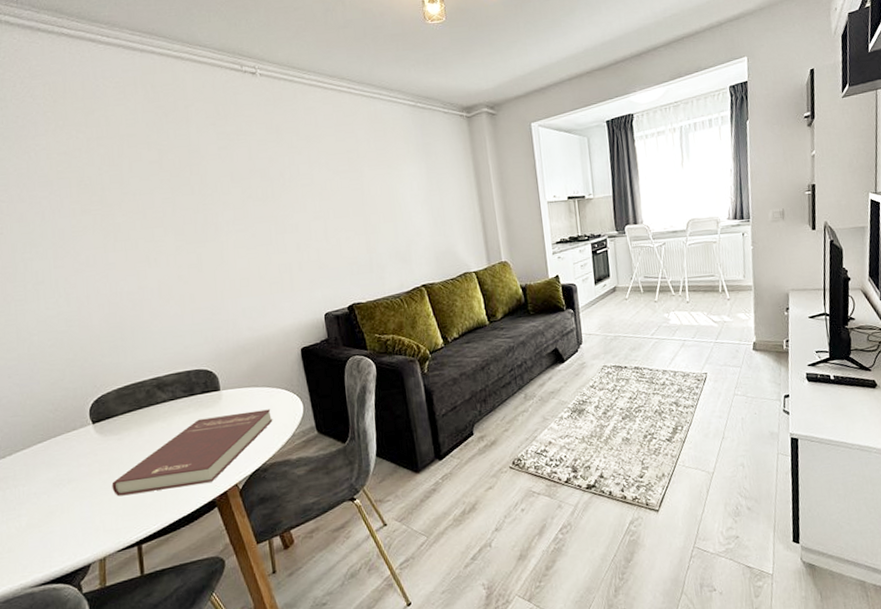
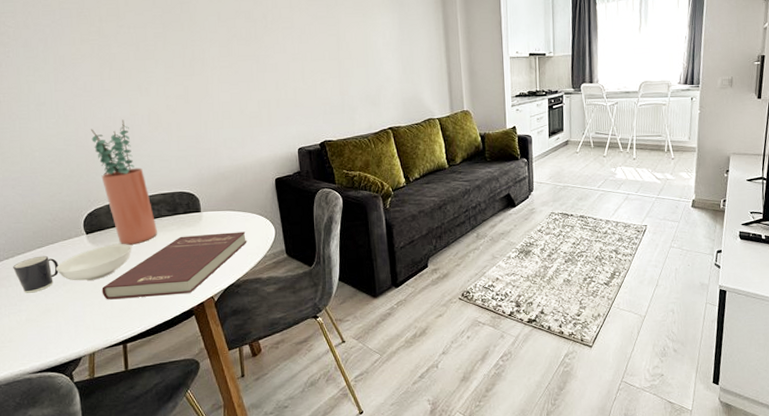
mug: none [11,450,63,495] -> present [13,255,59,293]
bowl: none [60,431,145,478] -> present [56,244,132,281]
vase: none [95,294,173,433] -> present [91,119,158,245]

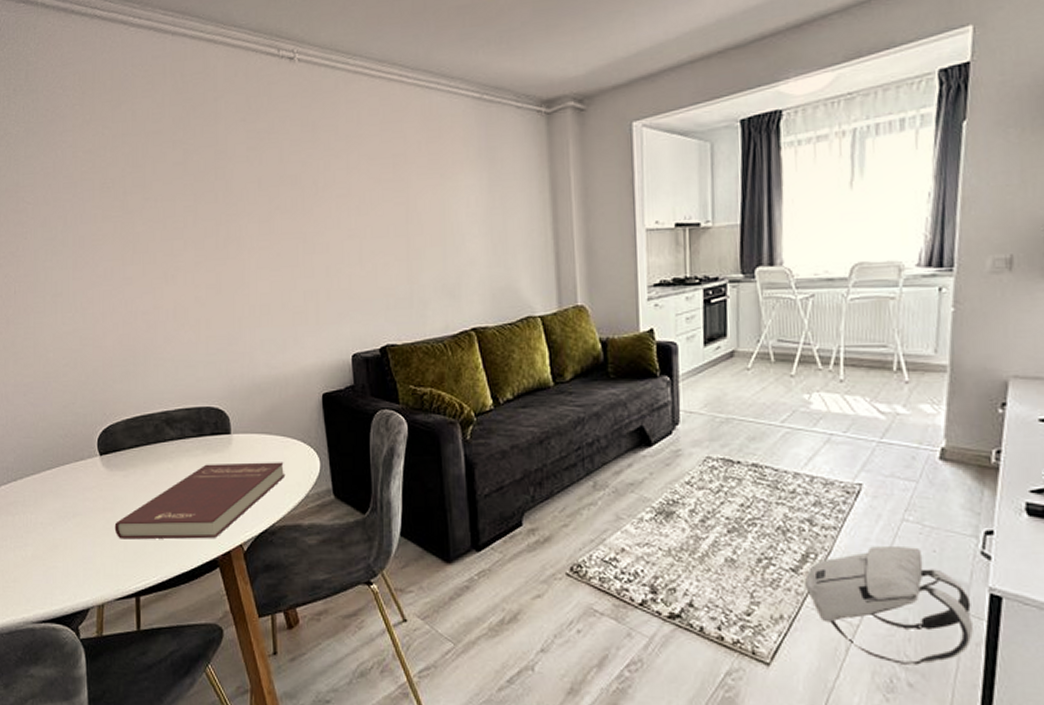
mug: present [13,255,59,293] -> none [21,479,69,524]
bowl: present [56,244,132,281] -> none [66,470,150,513]
vase: present [91,119,158,245] -> none [110,314,180,471]
backpack: none [612,263,710,338] -> present [803,546,973,665]

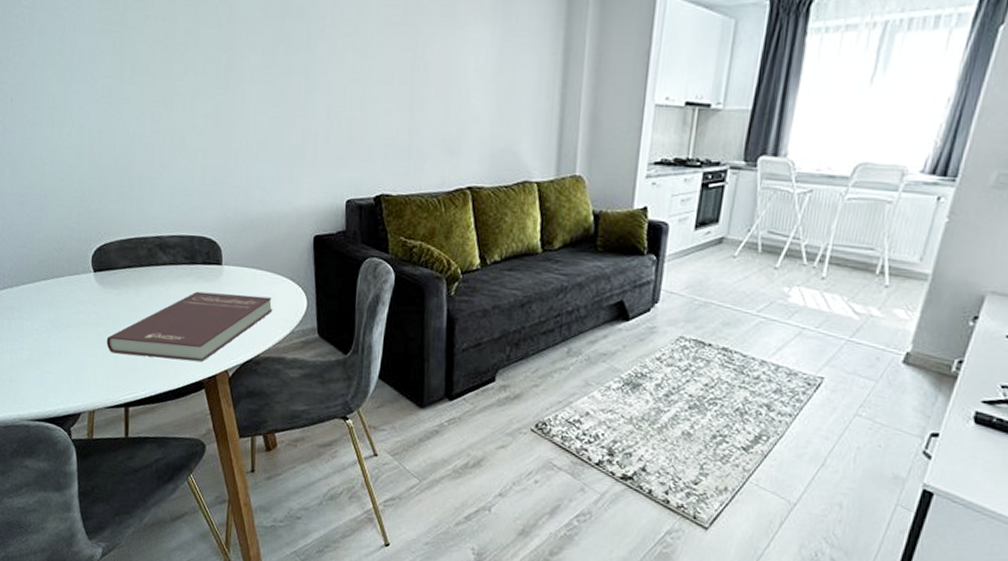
backpack: present [803,546,973,665] -> none [751,435,904,544]

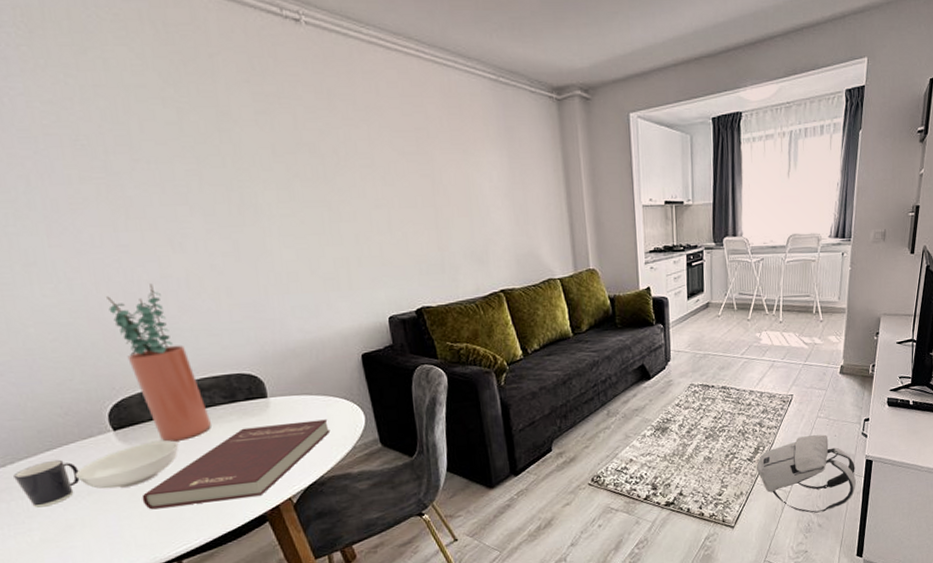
mug: none [17,289,63,331] -> present [13,459,80,508]
bowl: none [61,288,142,328] -> present [76,440,179,489]
vase: none [106,137,172,293] -> present [107,283,212,442]
backpack: none [751,435,904,544] -> present [756,434,856,513]

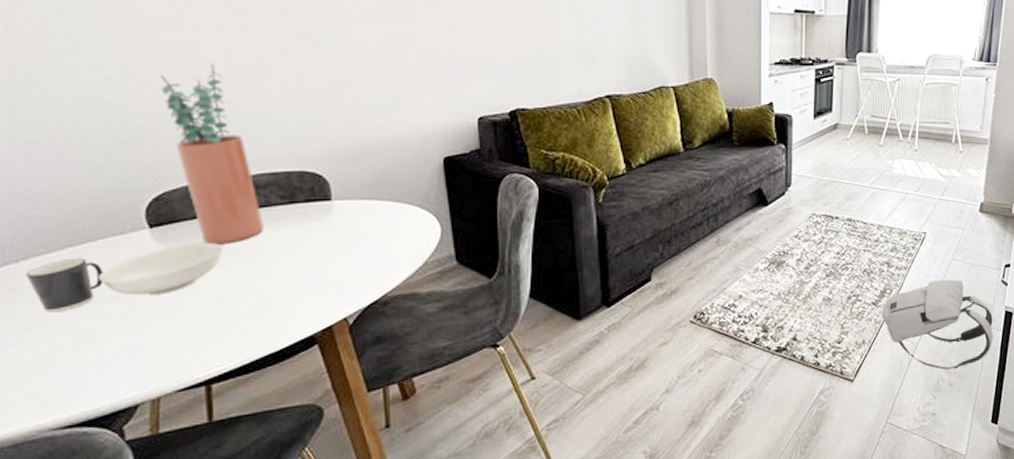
book: present [142,419,331,510] -> none [173,229,400,323]

